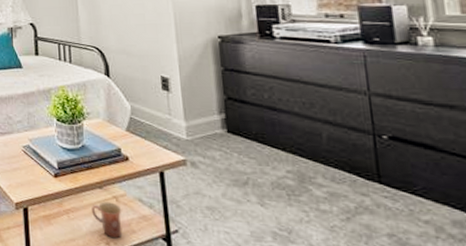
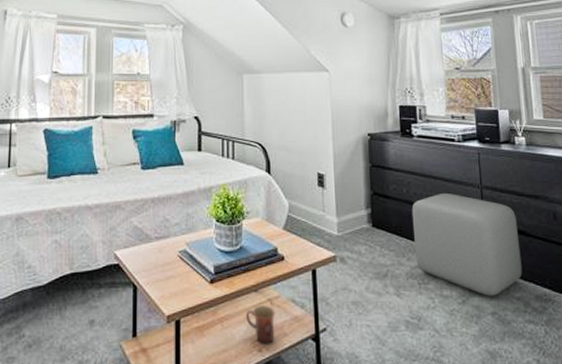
pouf: none [275,99,432,216] -> present [411,192,523,296]

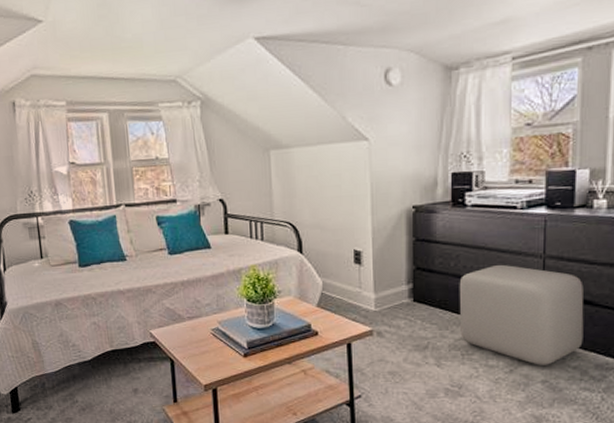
mug: present [246,305,276,344] -> none [280,376,310,409]

